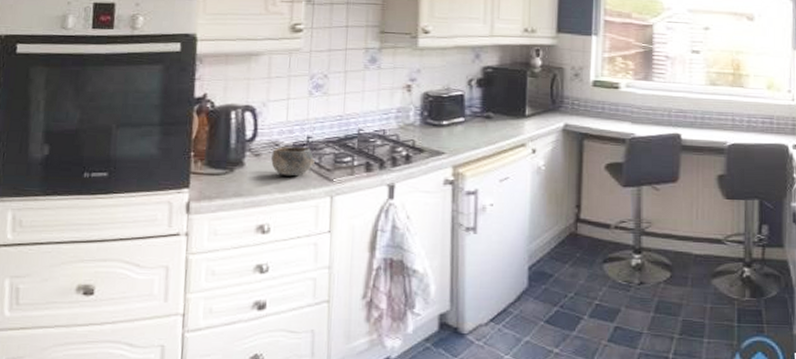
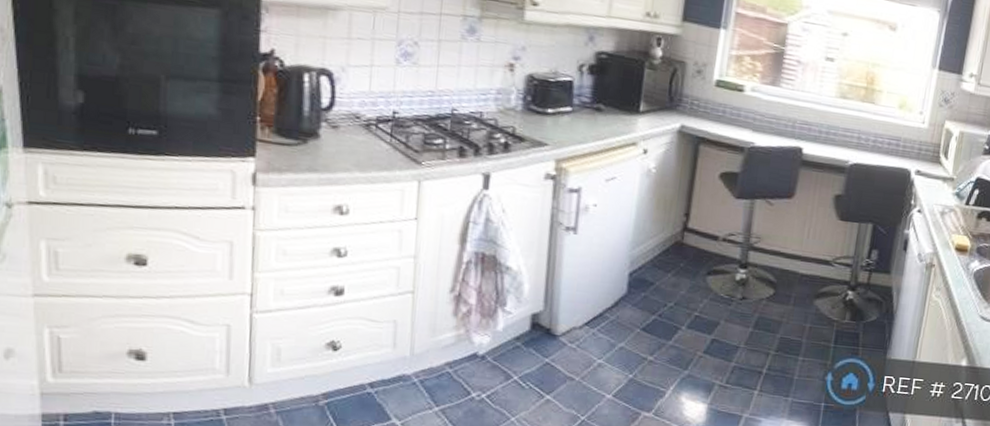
bowl: present [271,146,315,177] -> none [351,120,401,156]

